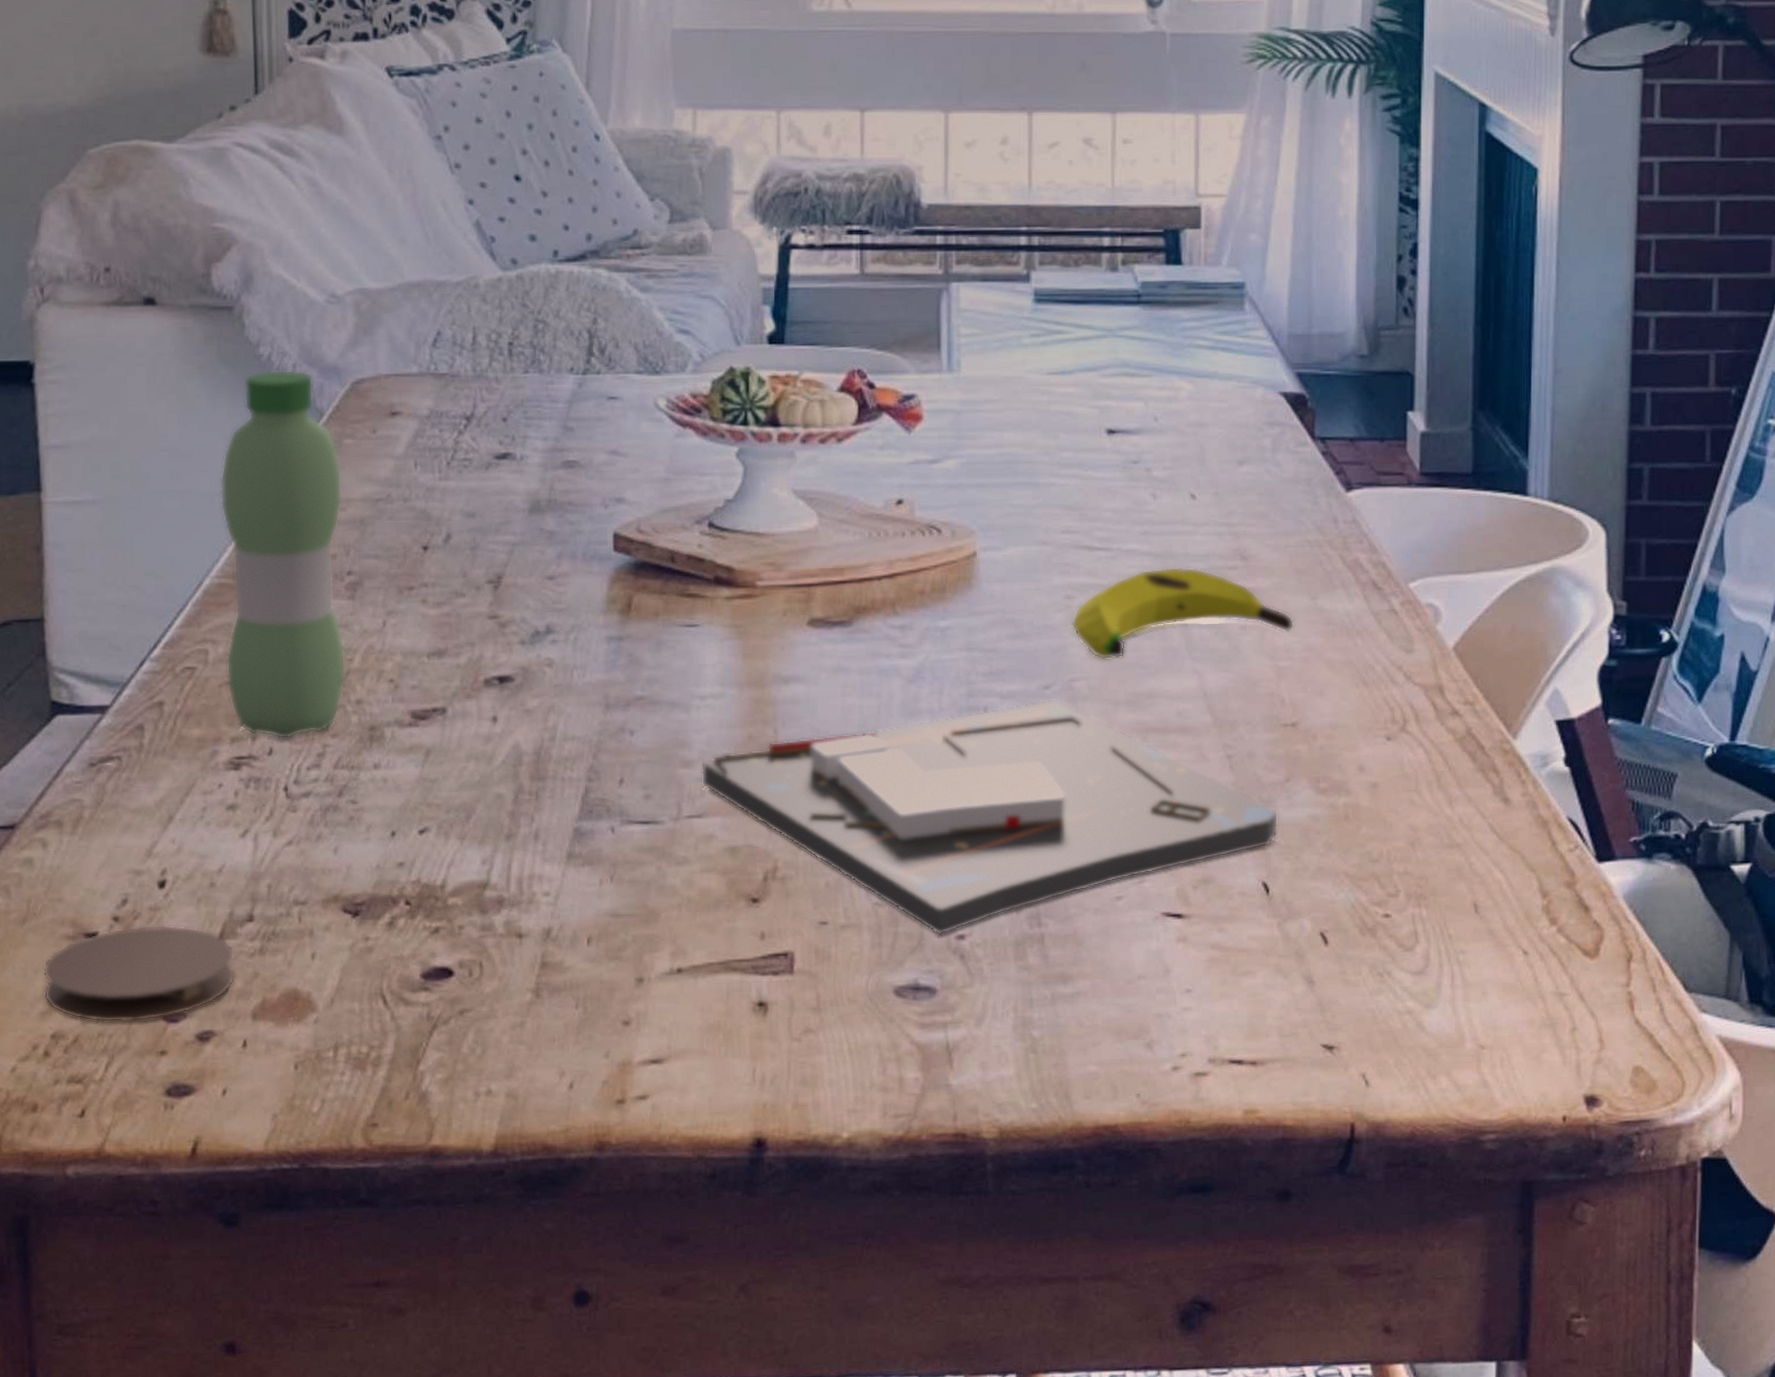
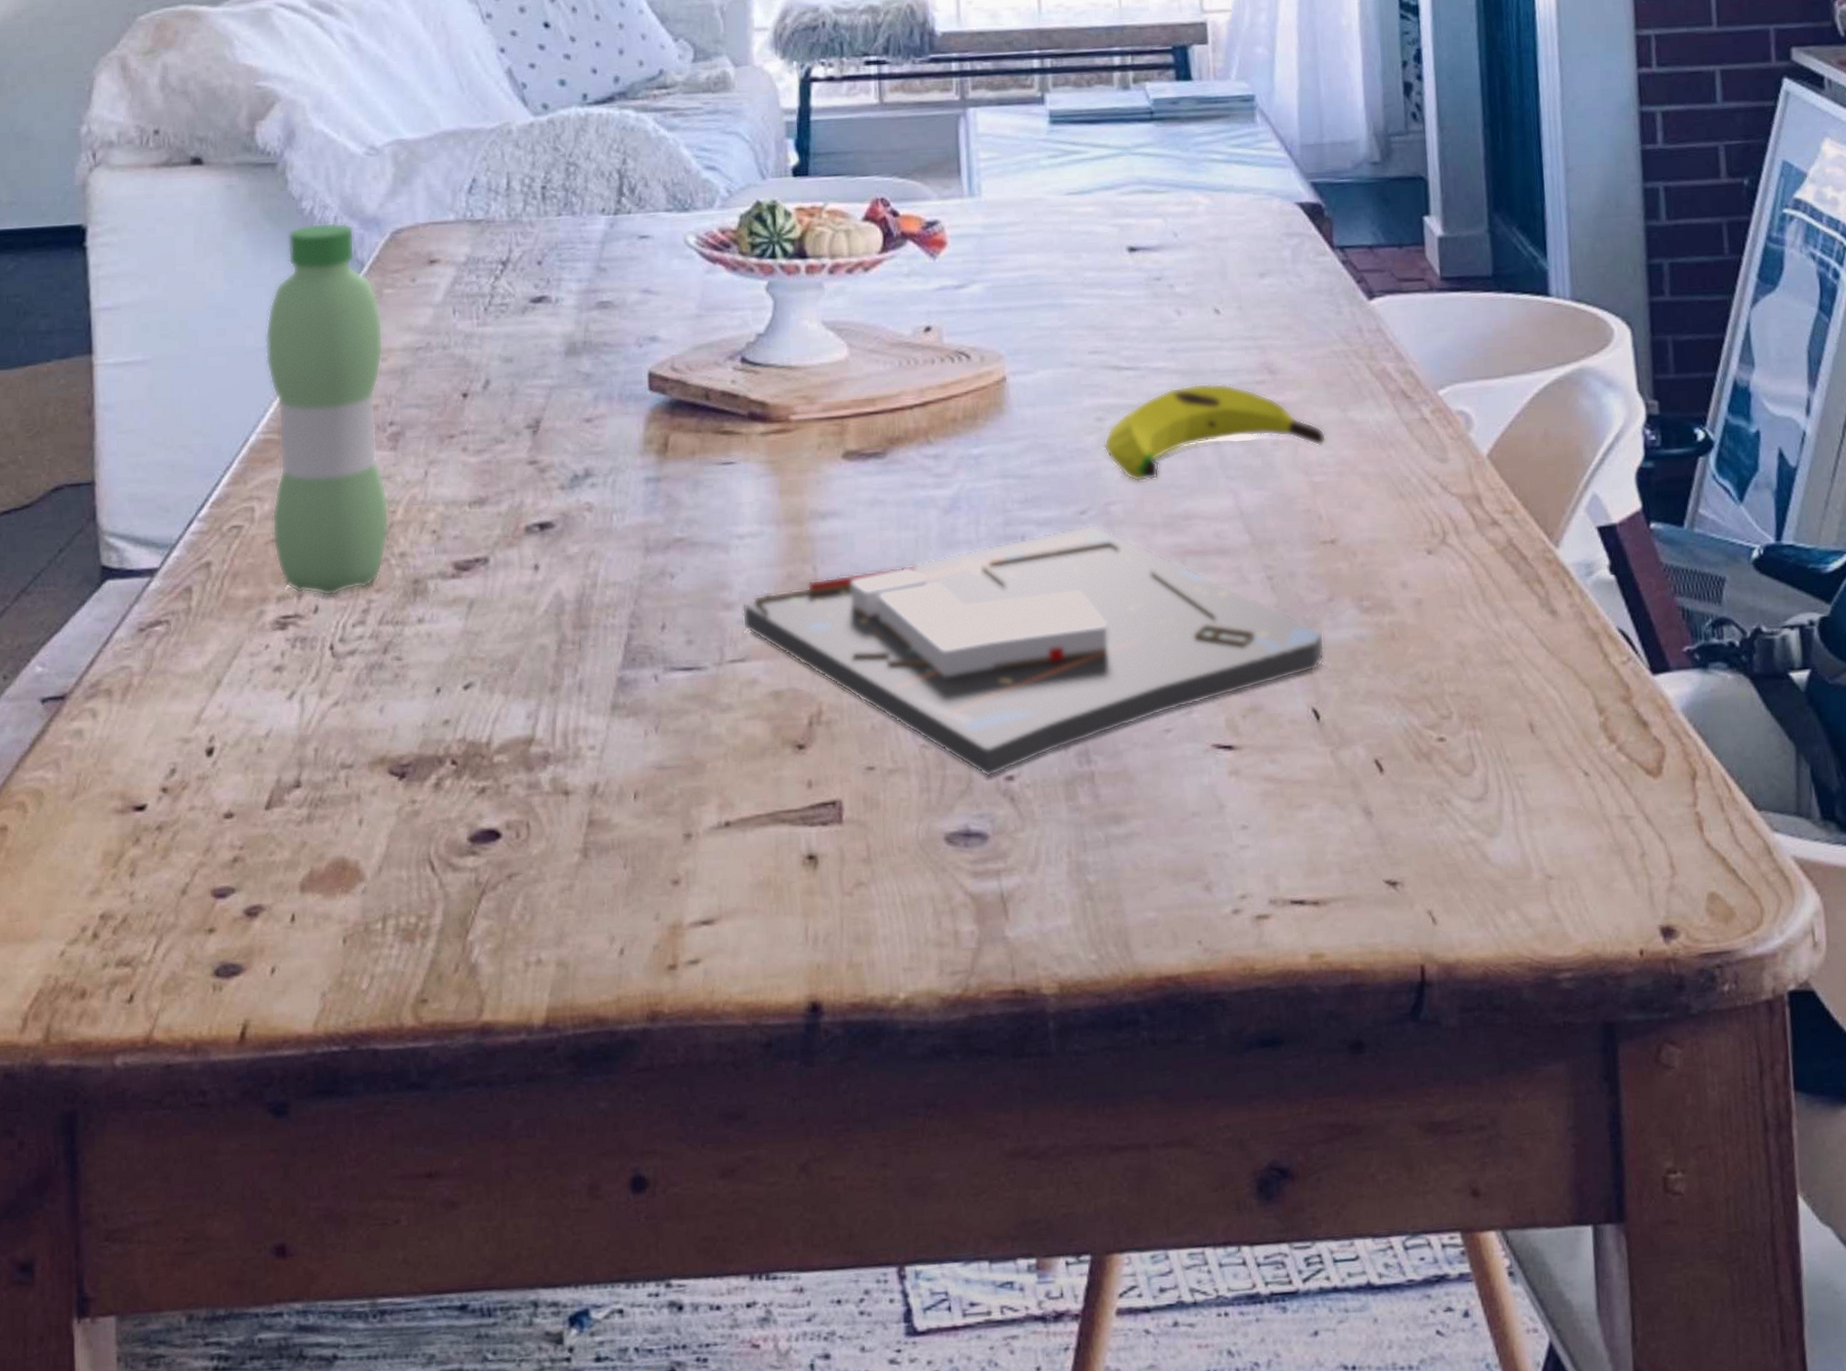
coaster: present [42,925,236,1023] -> none [91,794,283,901]

